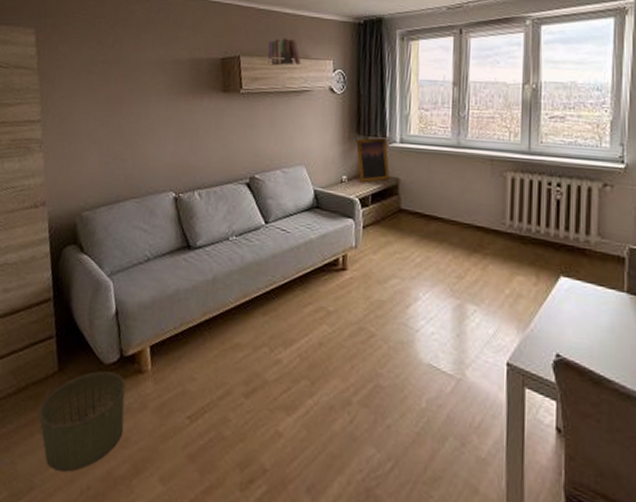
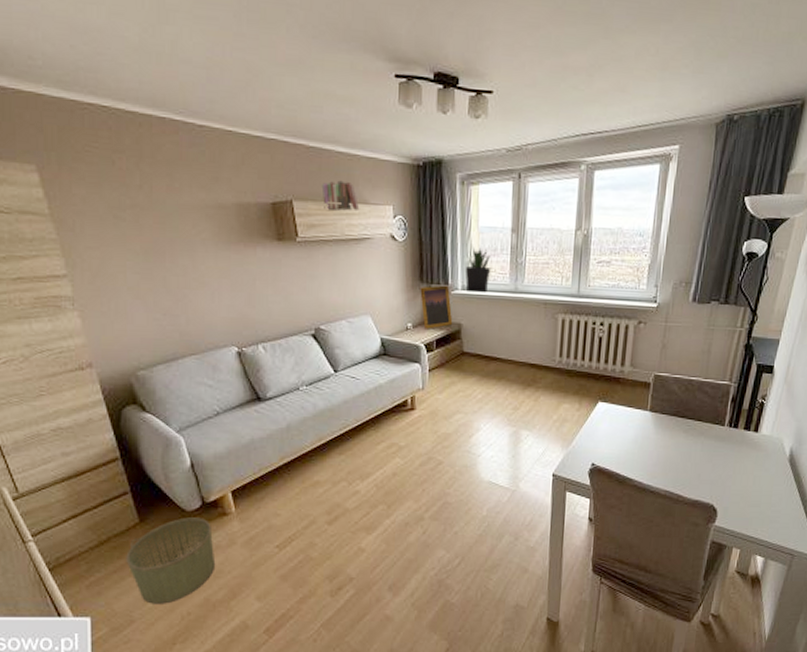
planter: none [403,98,432,147] -> present [464,245,492,293]

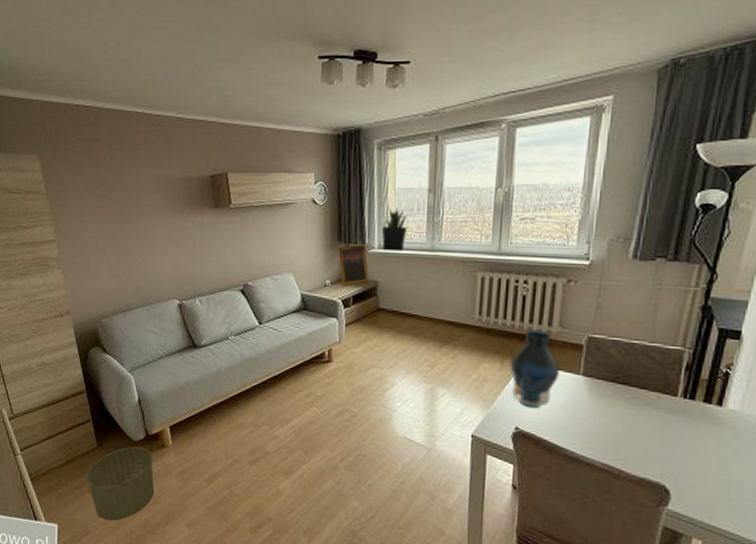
books: present [321,180,360,212] -> none [252,153,285,181]
vase: none [587,370,630,445] -> present [509,329,559,409]

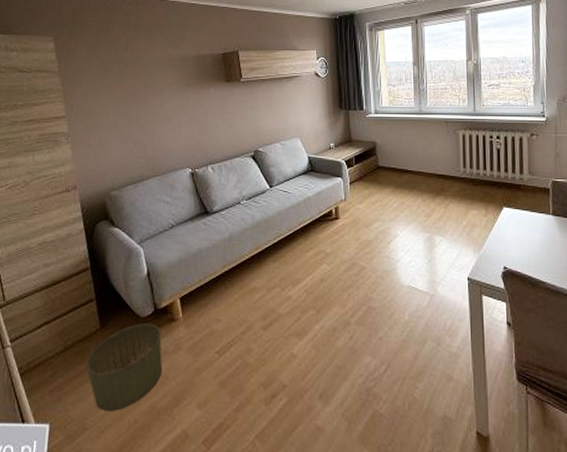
picture frame: present [338,244,370,286] -> none [340,110,369,148]
planter: present [381,206,408,252] -> none [376,77,399,116]
vase: present [509,329,559,409] -> none [493,178,534,248]

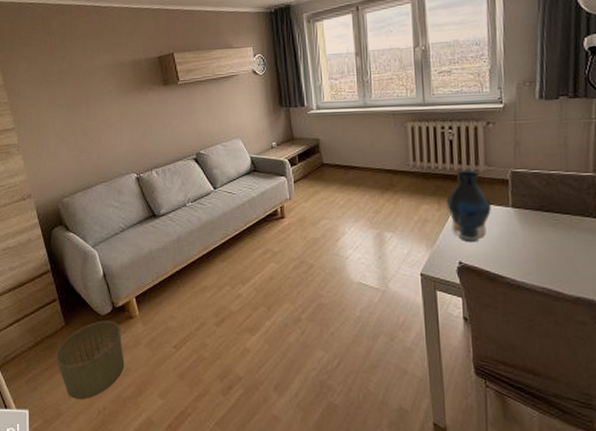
vase: none [493,178,534,248] -> present [446,170,491,243]

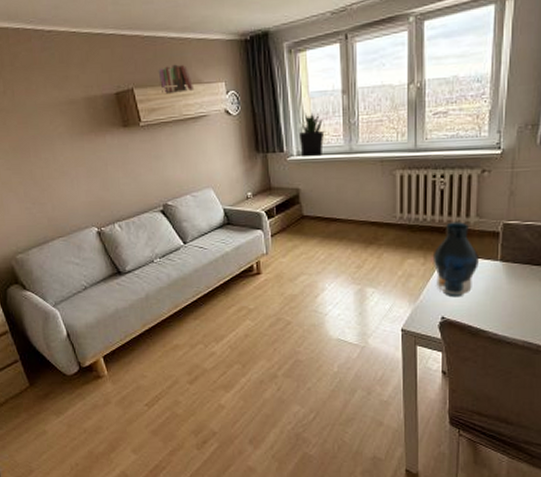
basket: present [55,321,125,399] -> none [21,381,95,456]
books: none [195,32,226,58] -> present [158,64,195,95]
planter: none [317,71,341,111] -> present [298,111,325,157]

